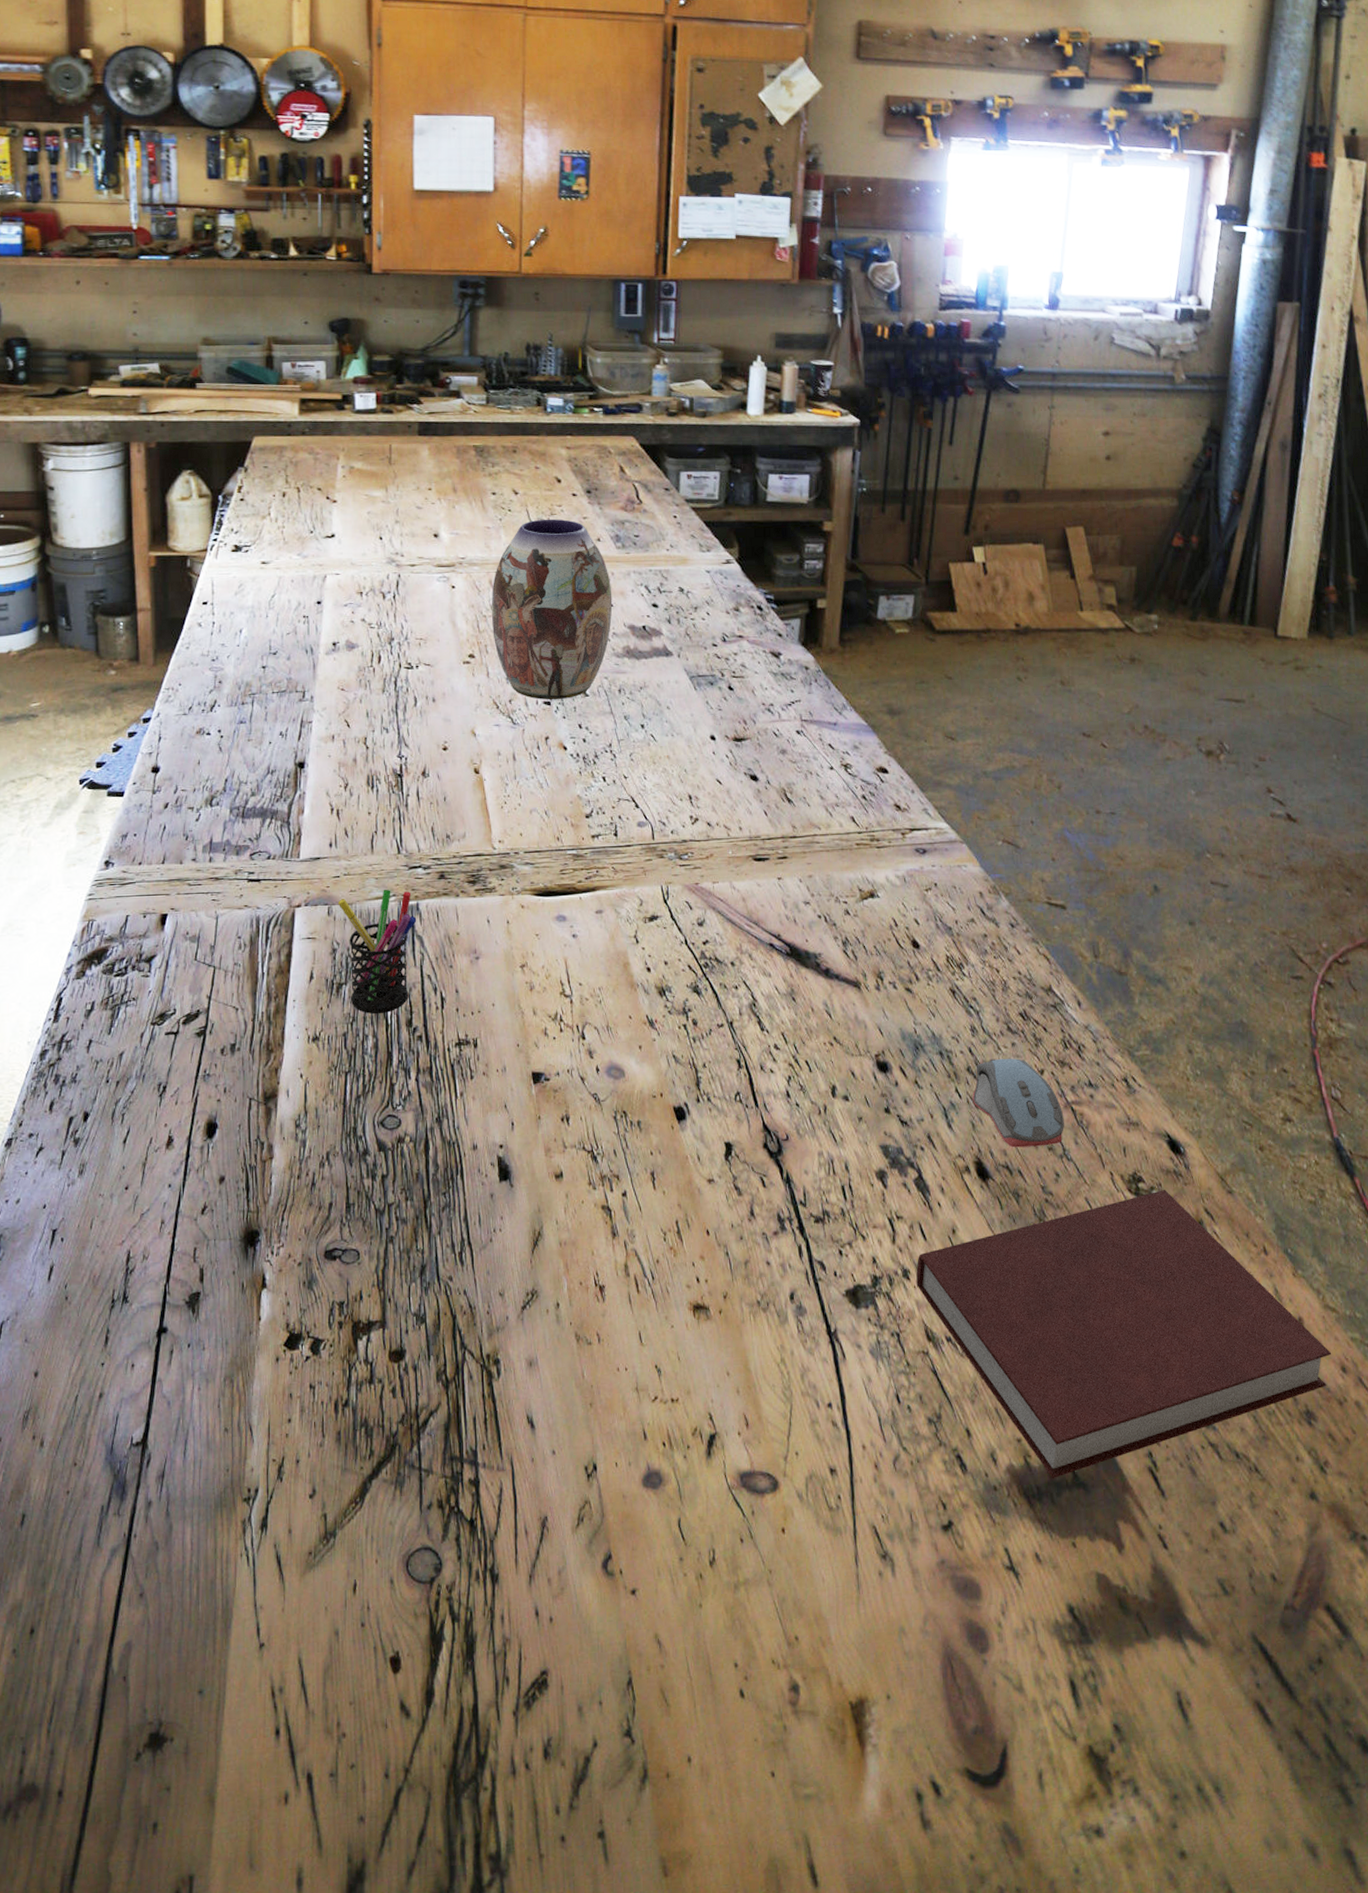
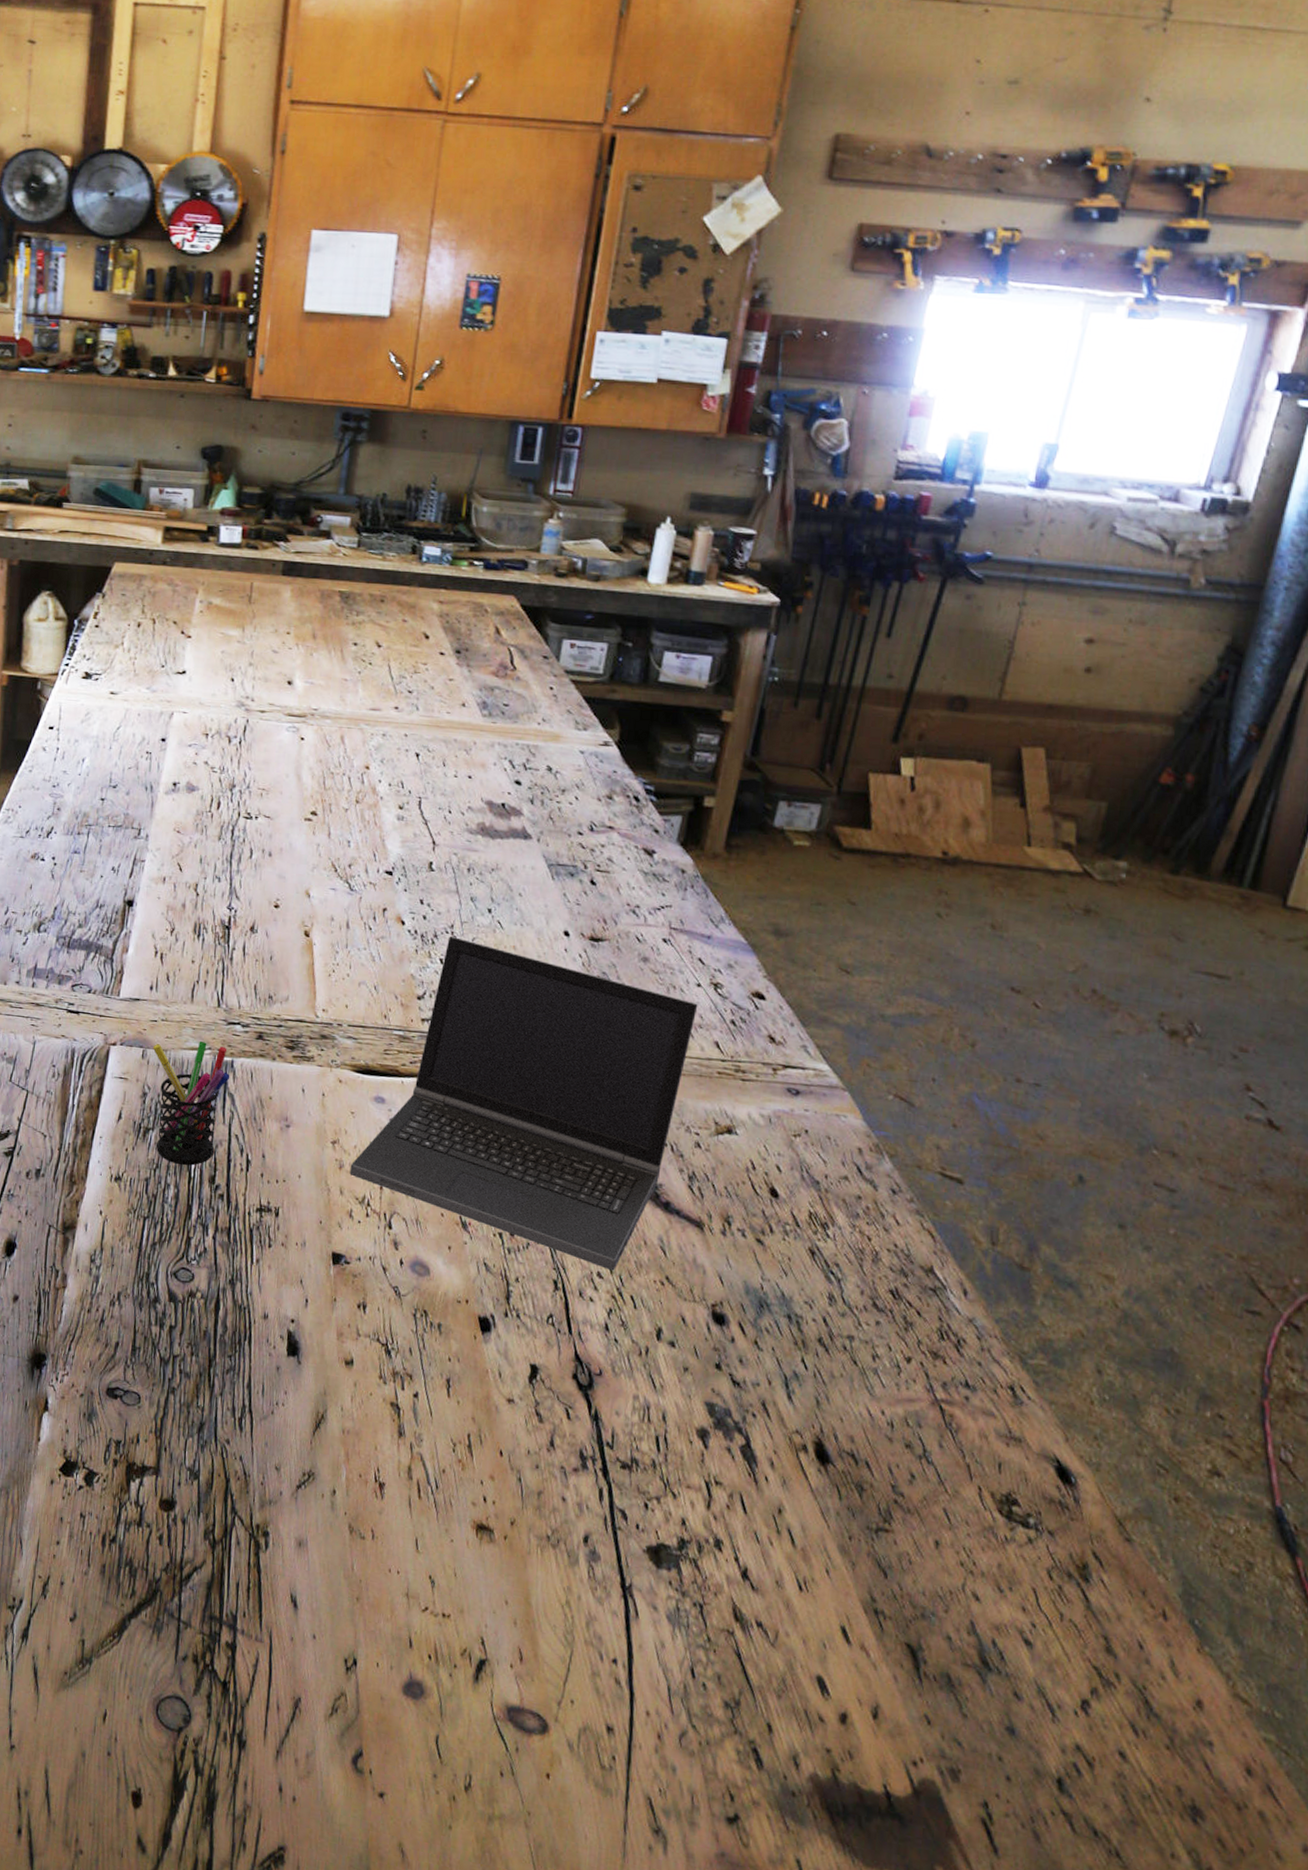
vase: present [492,519,613,700] -> none [339,676,472,871]
laptop computer: none [540,754,833,1041] -> present [349,935,698,1271]
notebook: present [916,1190,1332,1478] -> none [729,1519,1236,1802]
computer mouse: present [972,1058,1064,1148] -> none [820,1335,929,1443]

